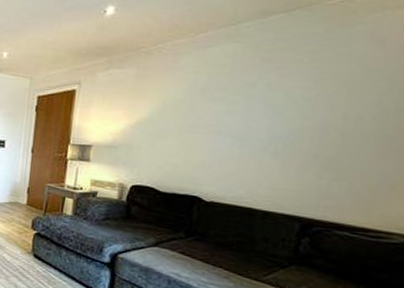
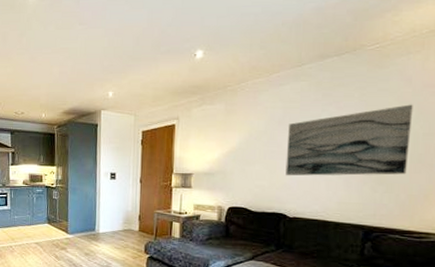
wall art: none [205,73,385,160] -> present [285,104,413,176]

